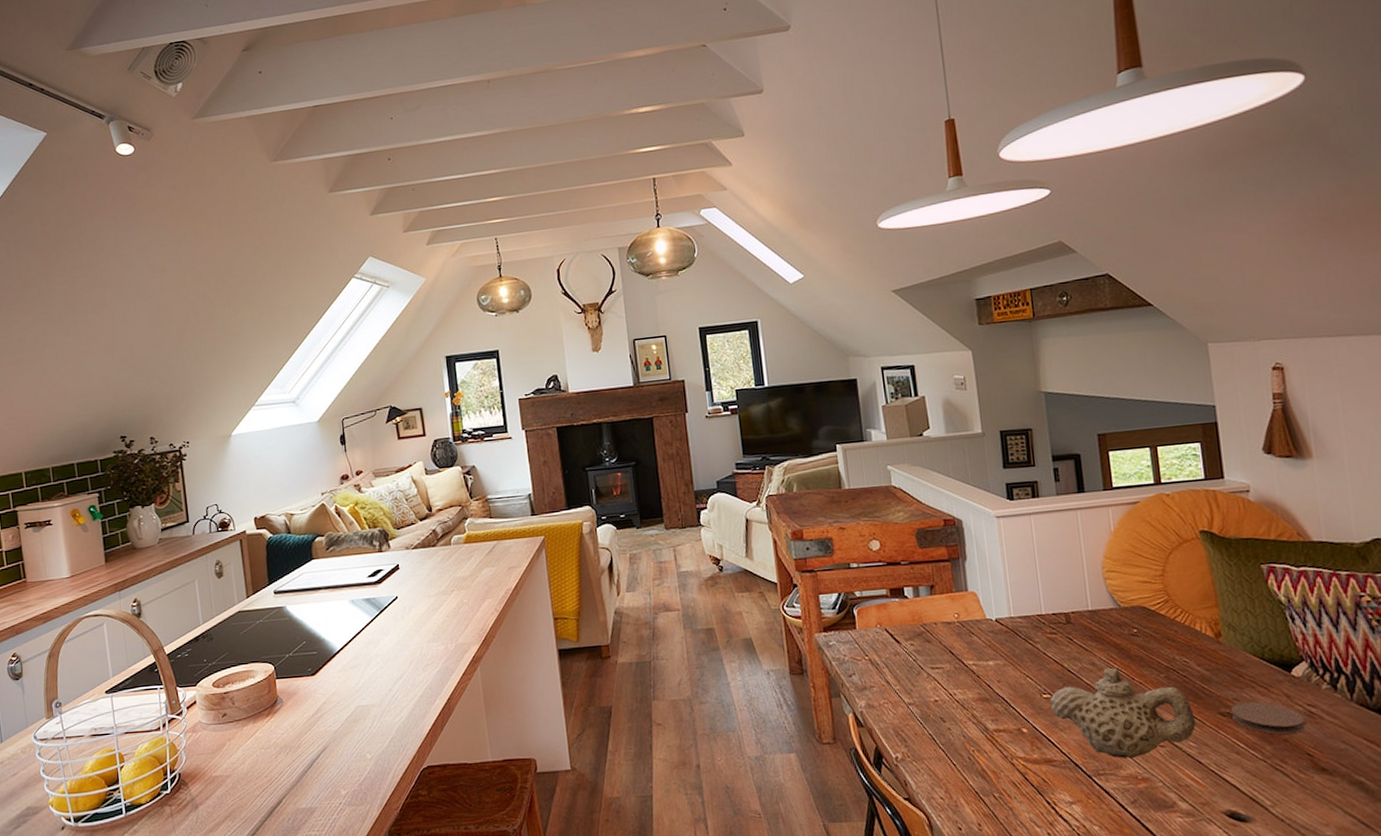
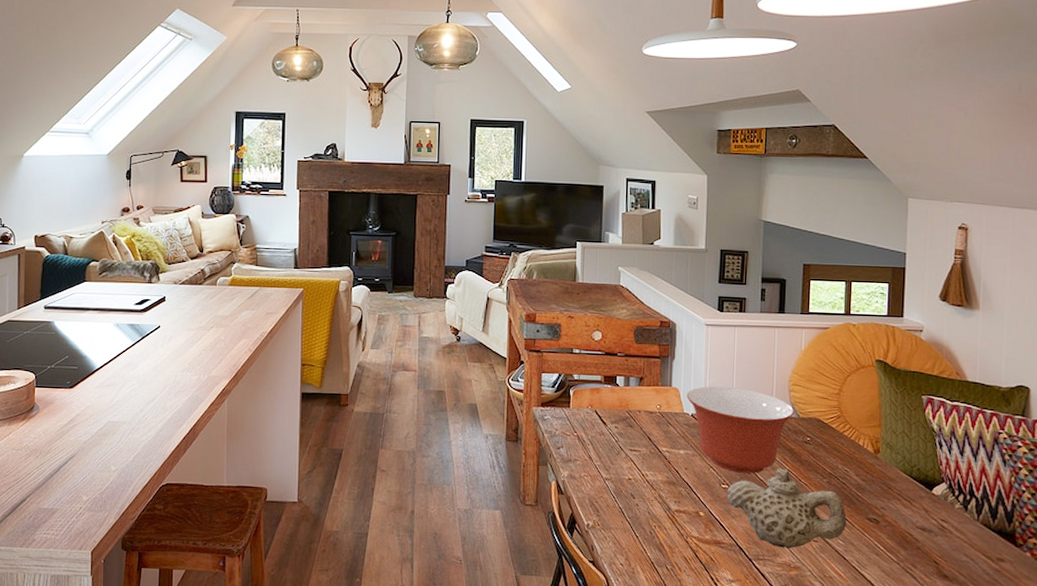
mixing bowl: none [986,583,1115,679] -> present [686,386,795,474]
coaster: present [1231,701,1305,735] -> none [878,511,936,544]

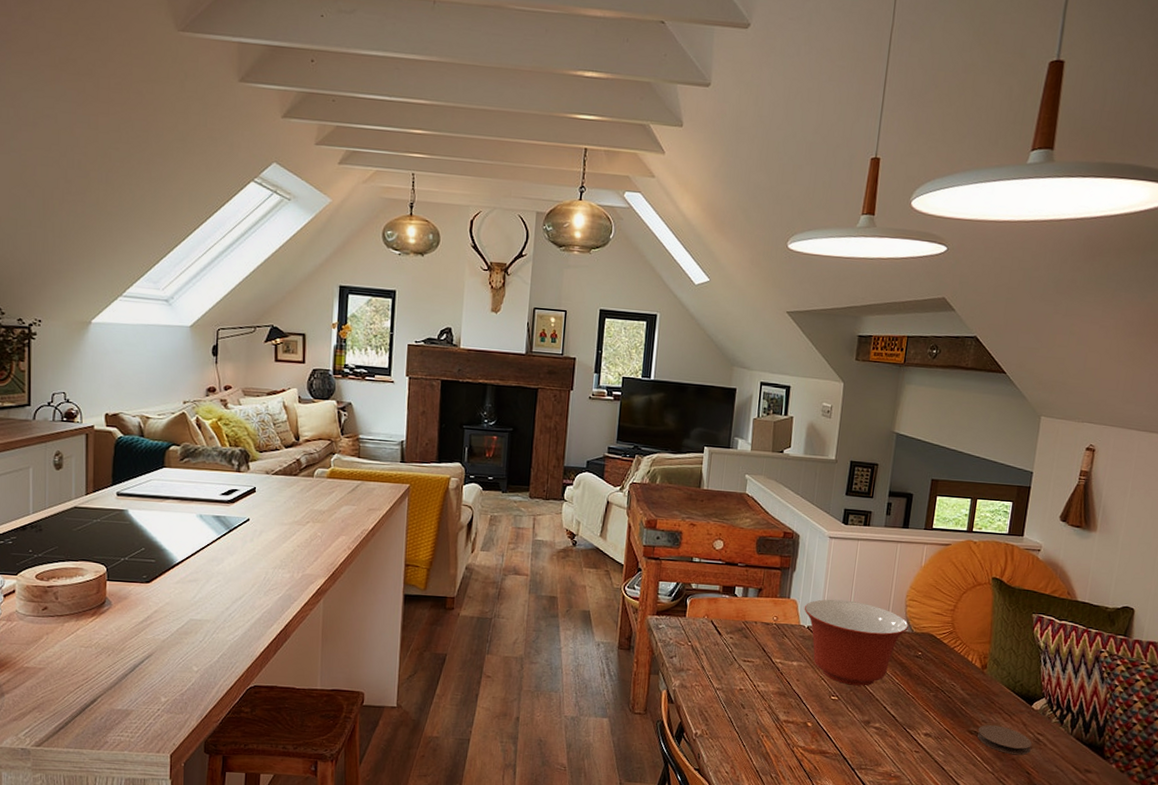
teapot: present [726,468,847,548] -> none [835,681,949,758]
coaster: none [878,511,936,544] -> present [977,724,1032,756]

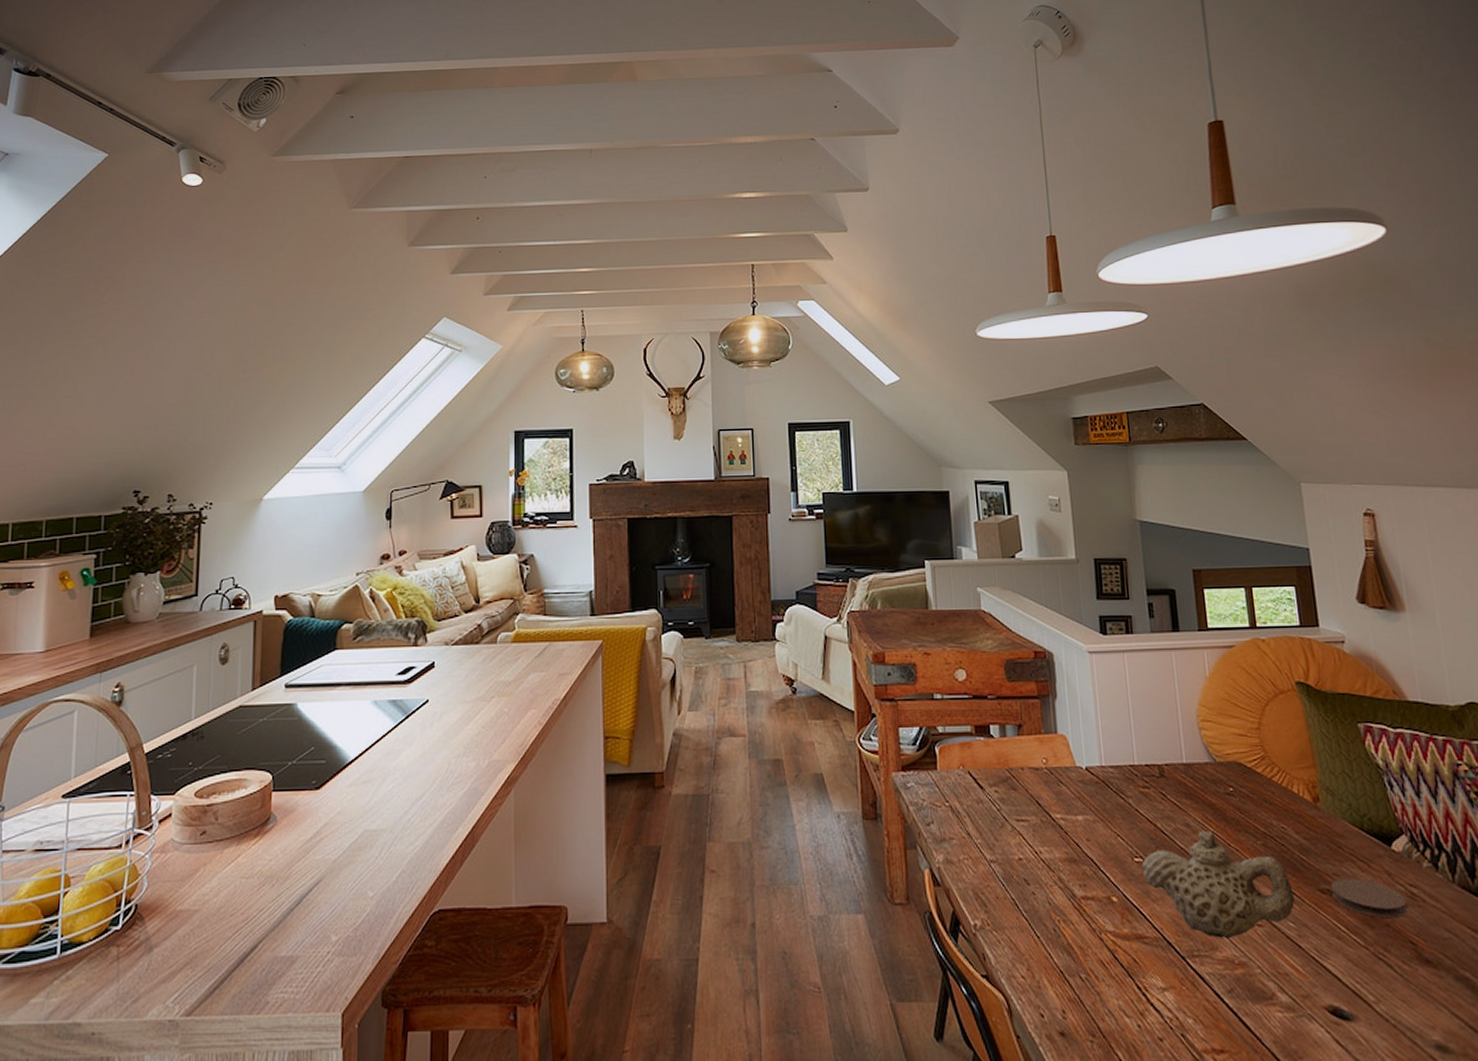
mixing bowl: present [804,599,909,686] -> none [1076,728,1210,841]
teapot: none [835,681,949,758] -> present [1141,830,1296,938]

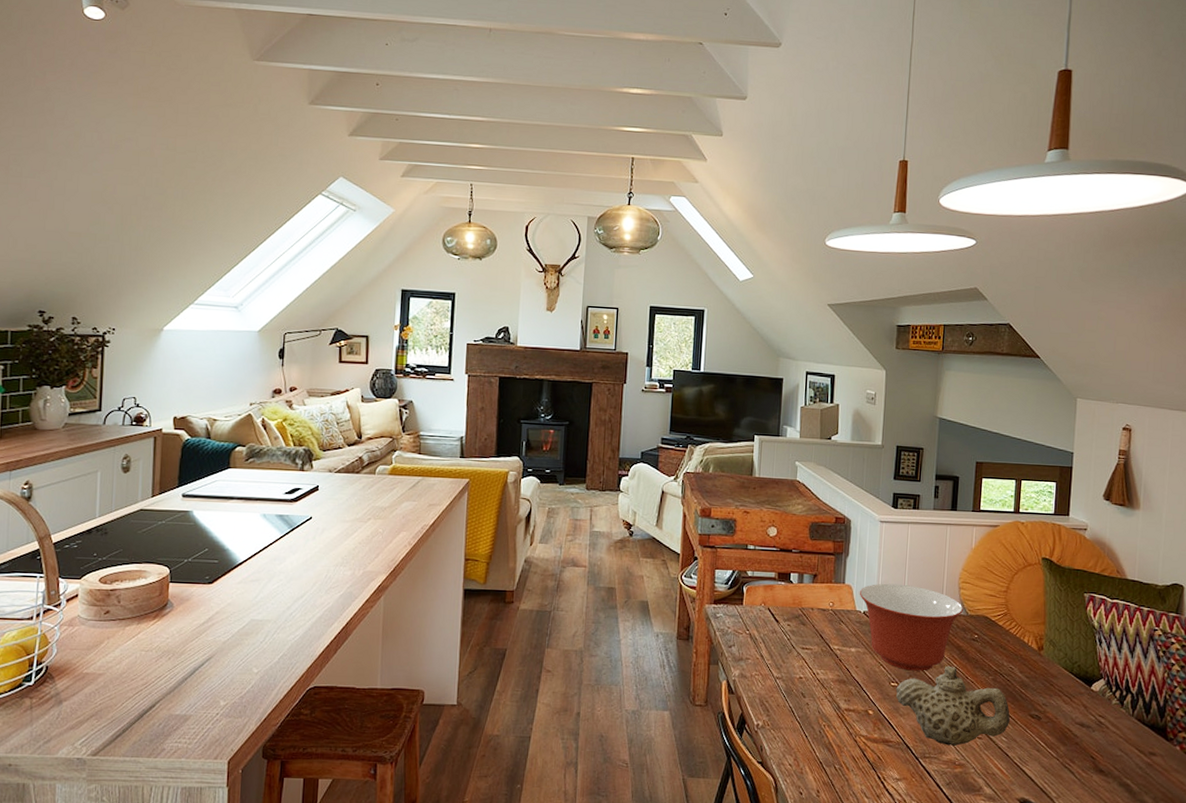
mixing bowl: none [1076,728,1210,841] -> present [859,583,964,671]
coaster: present [1331,878,1407,919] -> none [1039,707,1094,739]

